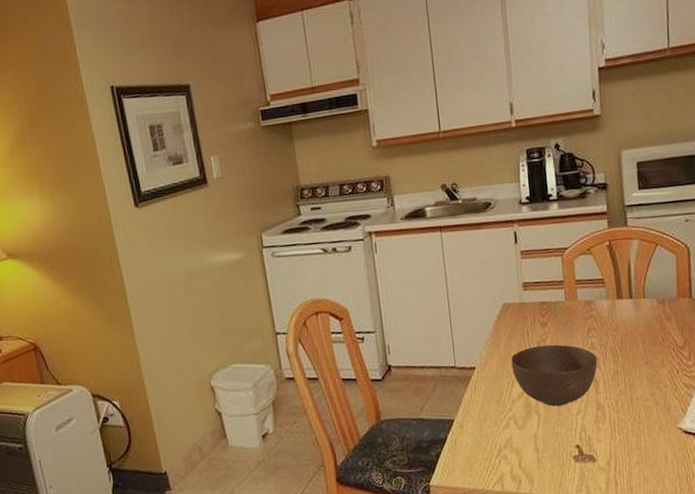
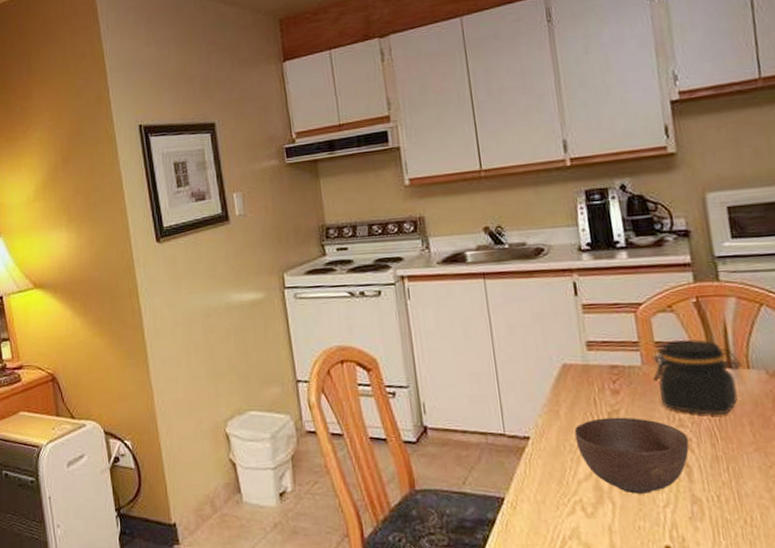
jar: none [573,276,640,338] -> present [652,338,742,415]

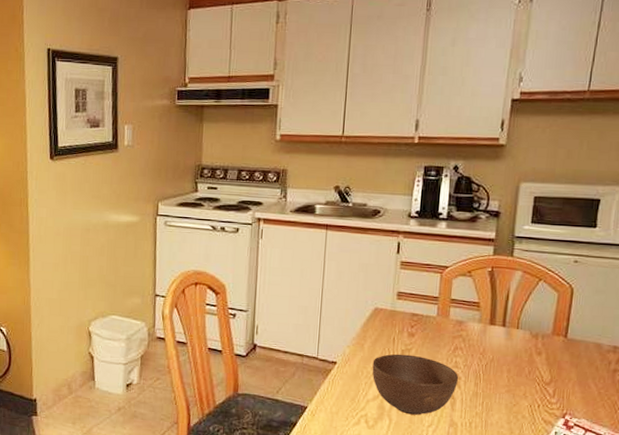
jar: present [652,338,742,415] -> none [443,299,514,363]

